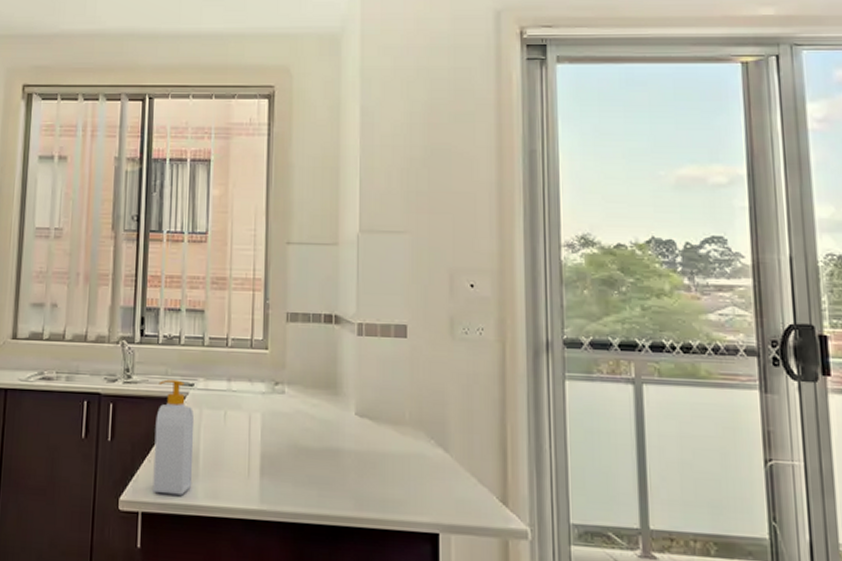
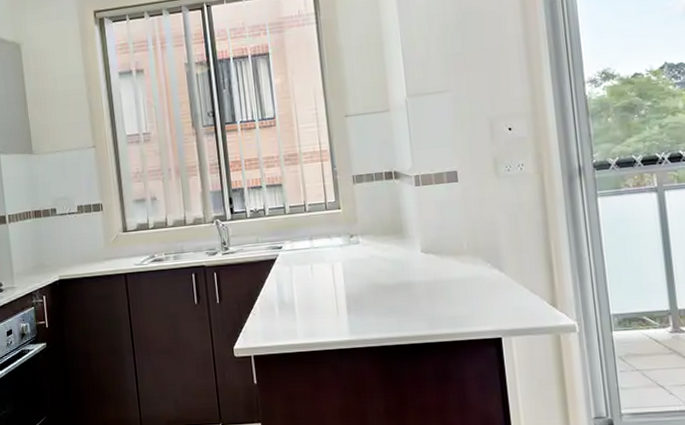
soap bottle: present [153,379,195,496] -> none [252,245,292,339]

